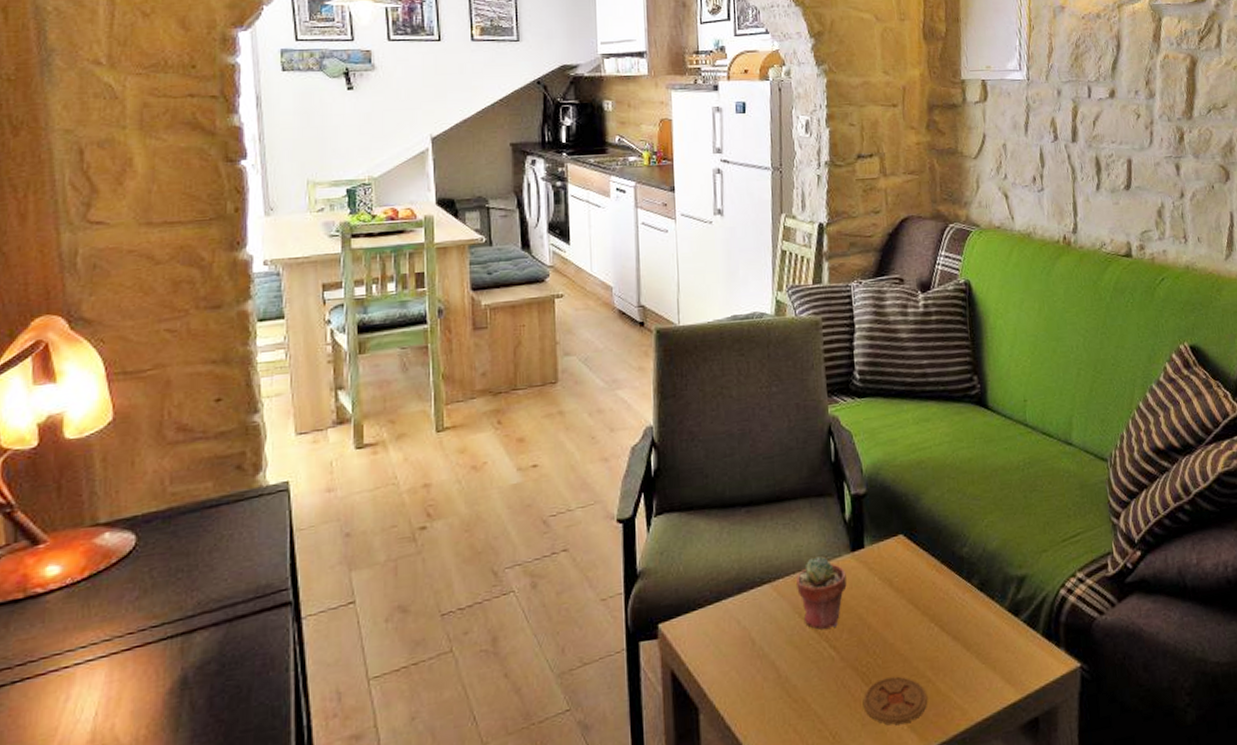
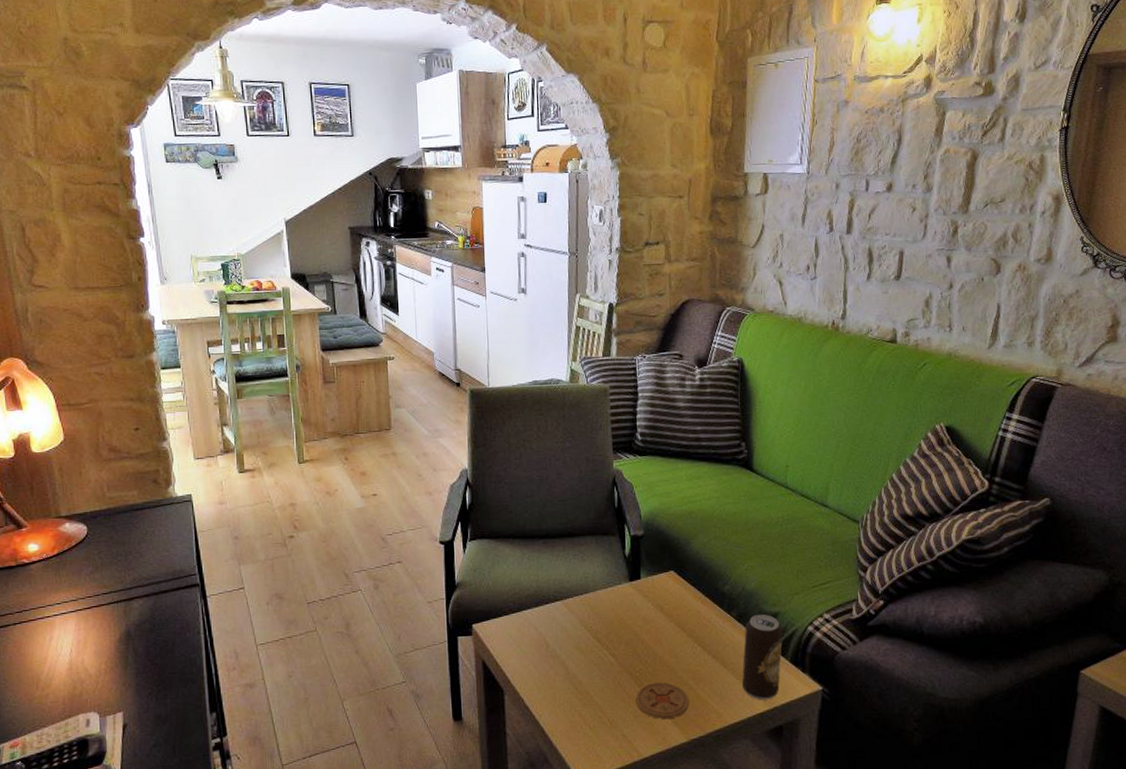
potted succulent: present [796,556,847,630] -> none [583,583,625,640]
beverage can: none [988,579,1033,688] -> present [742,614,783,700]

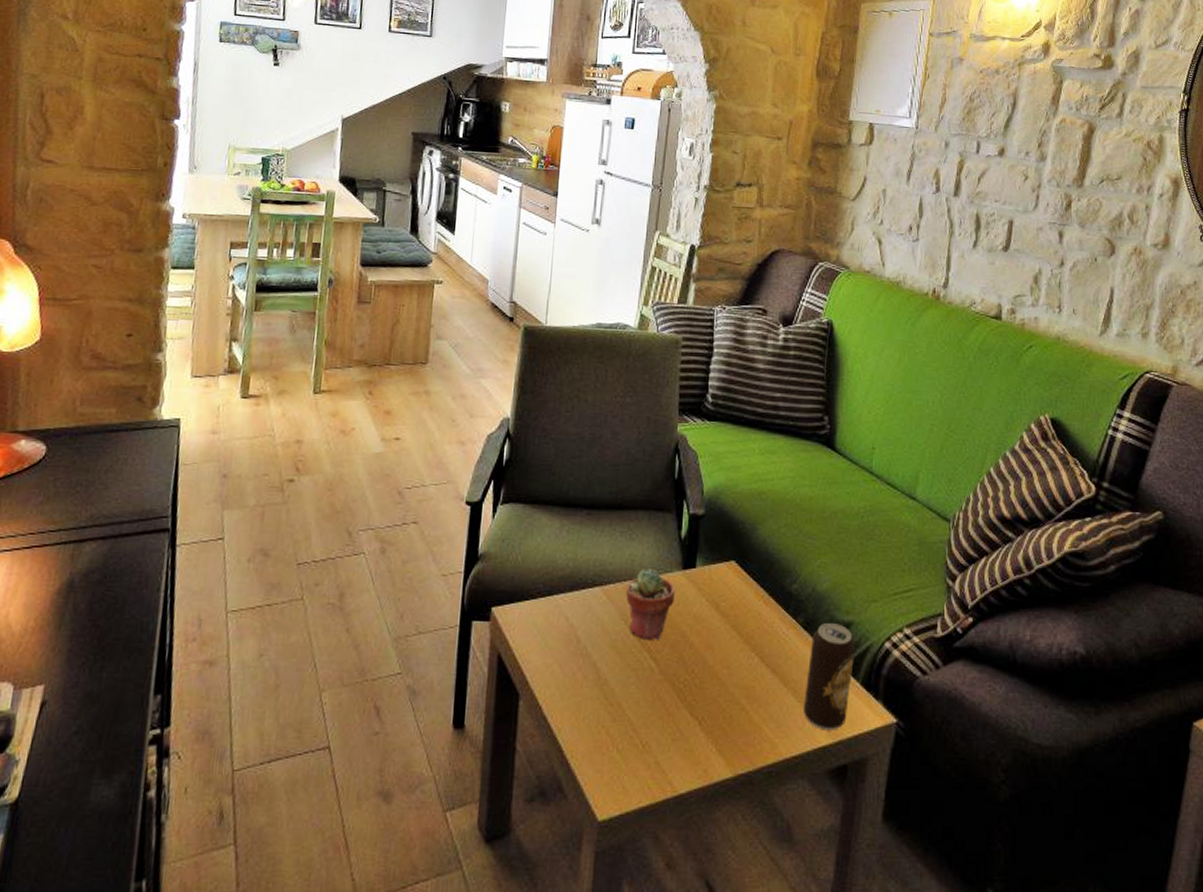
potted succulent: none [583,583,625,640] -> present [626,569,675,640]
coaster: present [636,682,690,719] -> none [677,698,740,745]

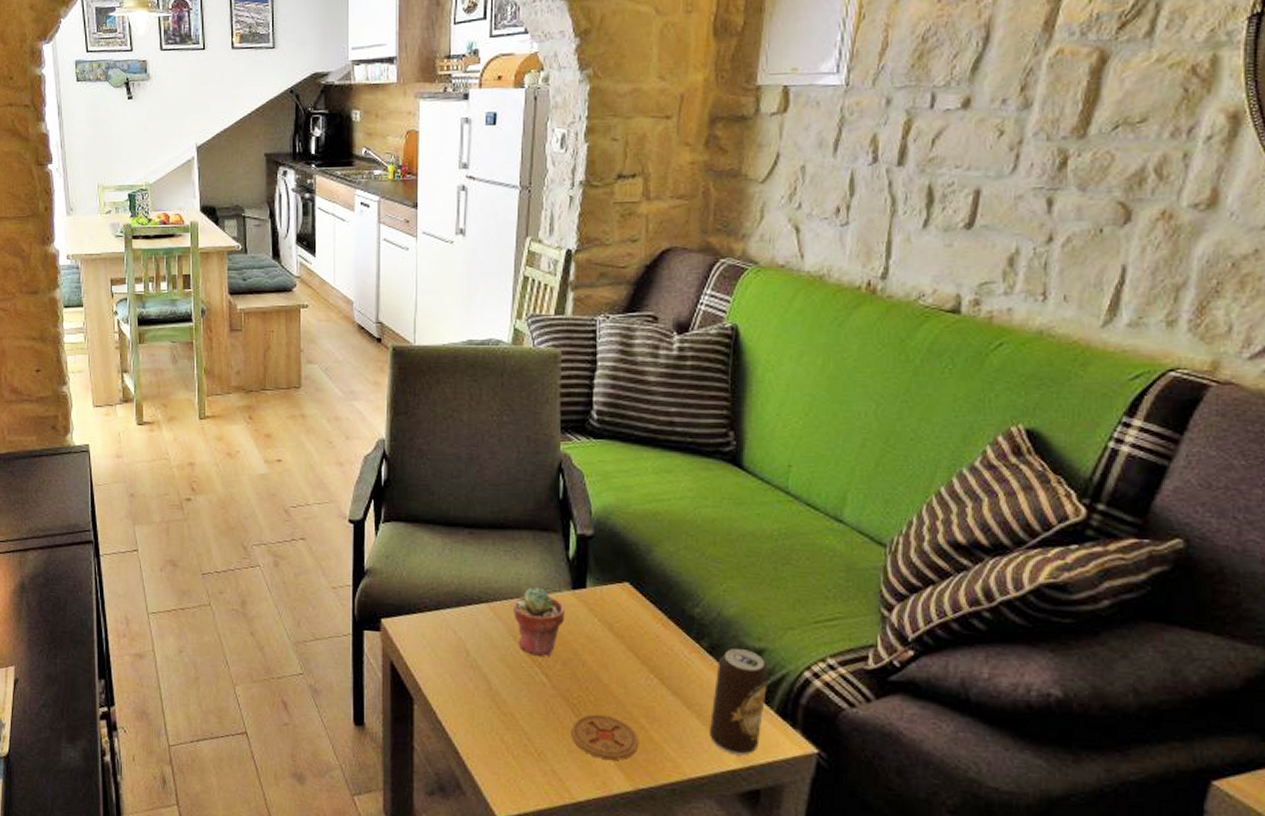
coaster: none [677,698,740,745] -> present [572,714,639,760]

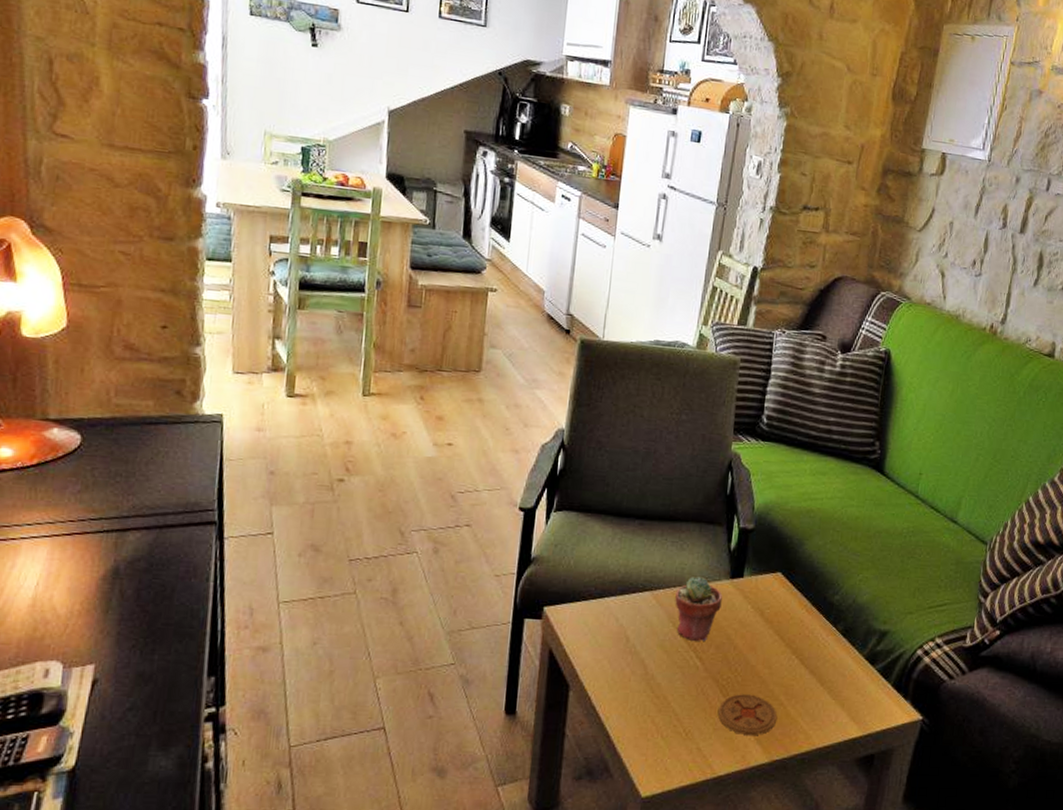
beverage can: present [710,649,769,756] -> none [837,631,890,725]

